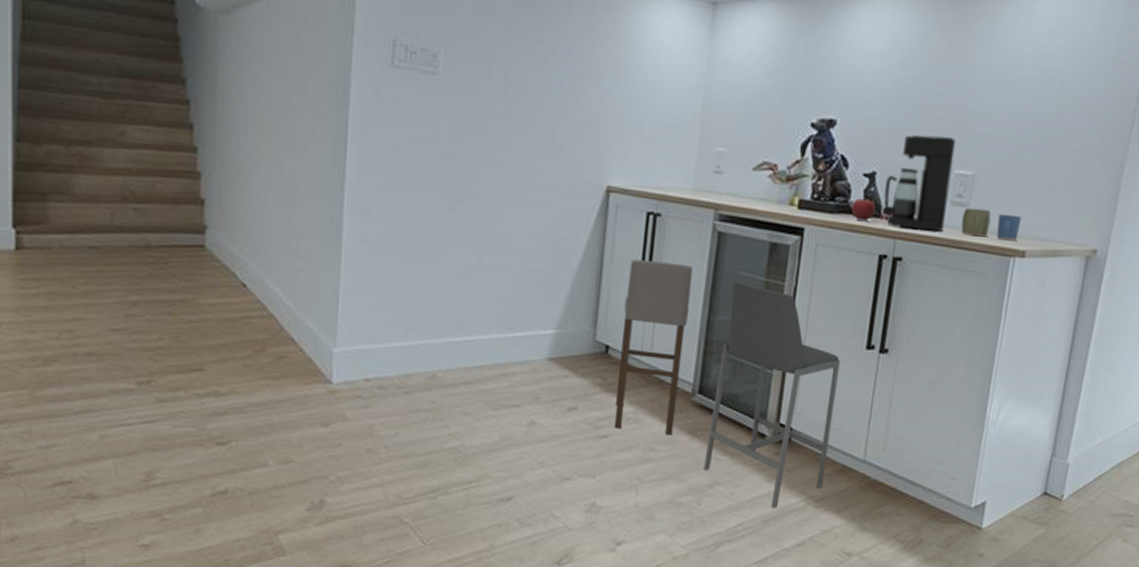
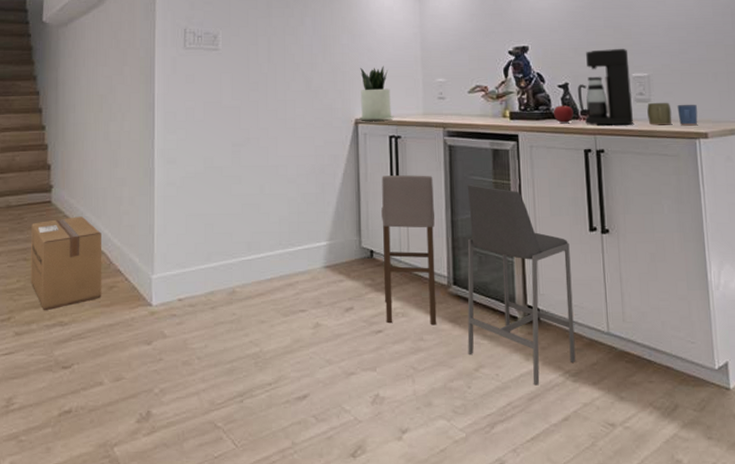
box: none [177,268,271,376] -> present [30,216,102,310]
planter: none [612,120,657,193] -> present [359,65,395,121]

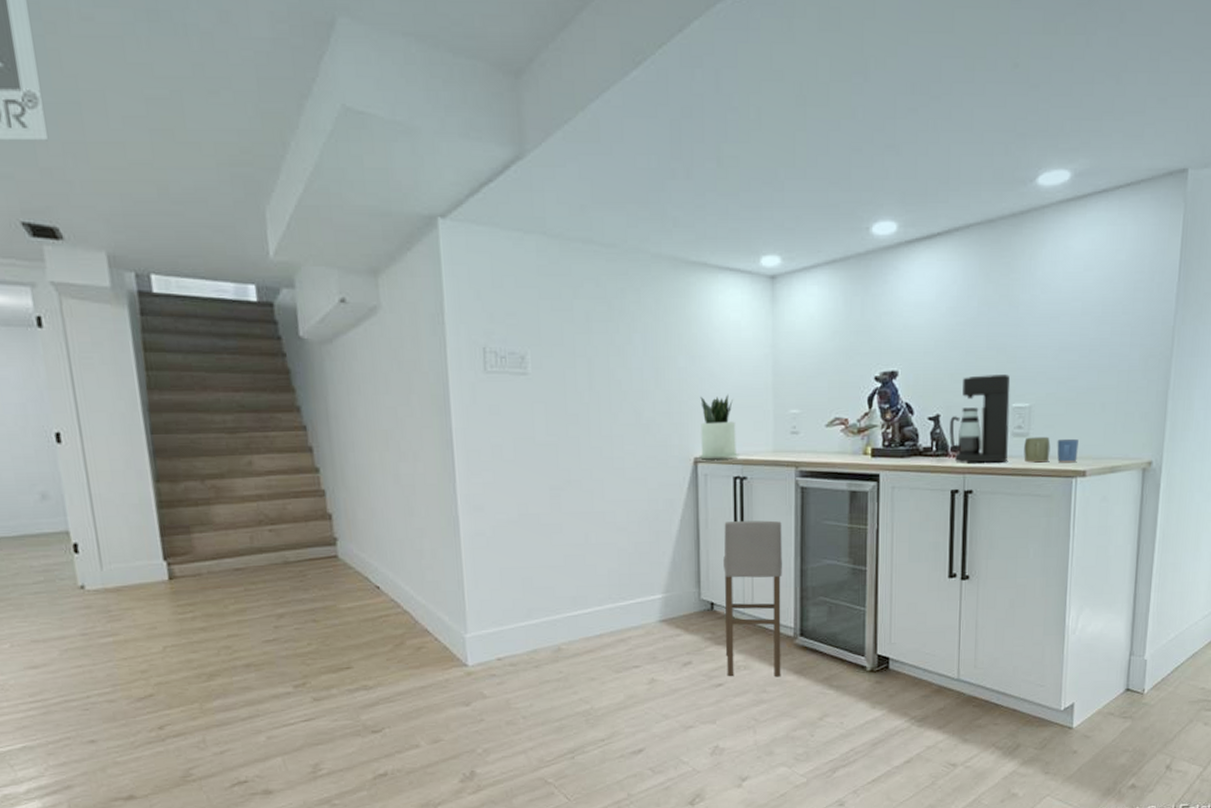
box: present [30,216,102,310] -> none [317,572,409,674]
bar stool: present [467,183,576,386] -> none [813,529,926,732]
fruit: present [554,104,574,124] -> none [921,439,943,462]

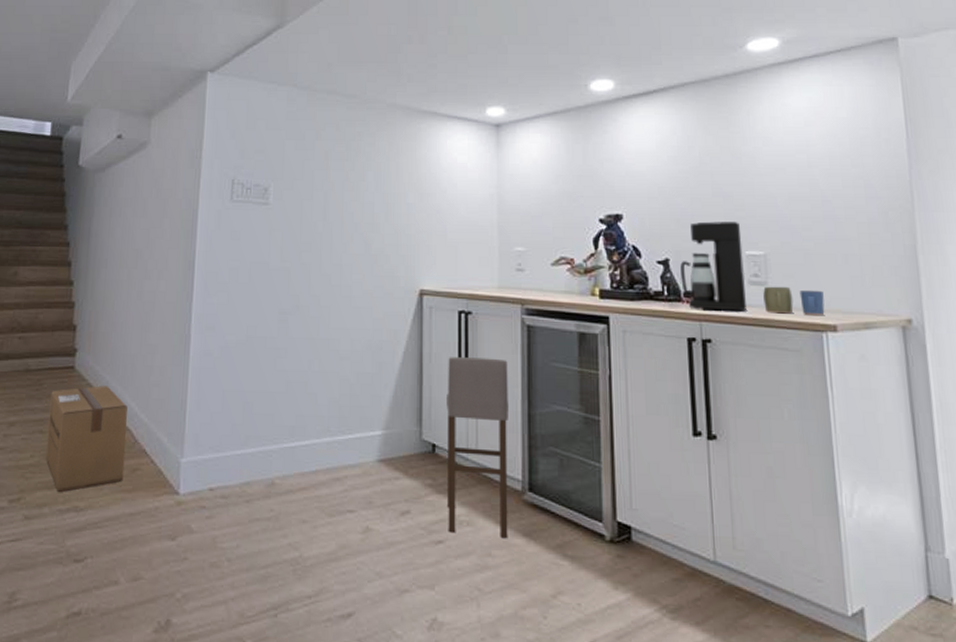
box: none [317,572,409,674] -> present [45,386,127,492]
planter: present [699,394,740,460] -> none [424,229,465,293]

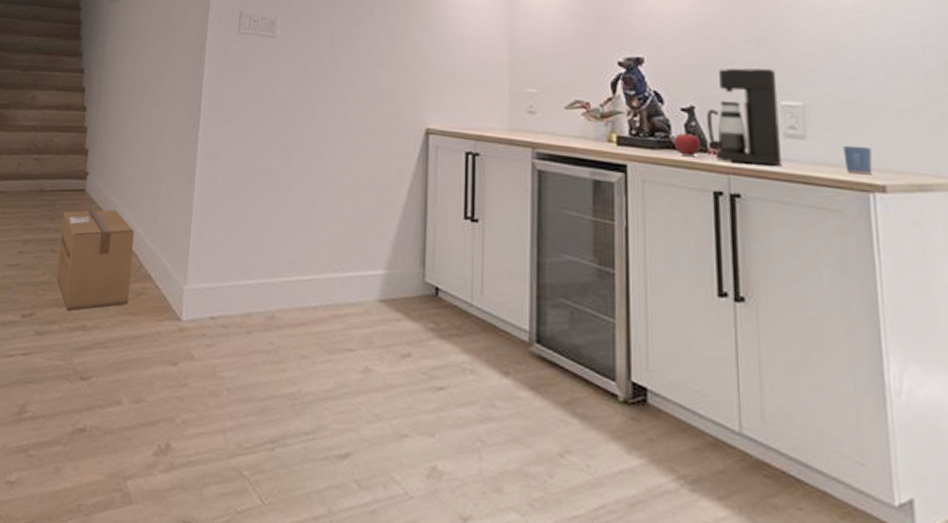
bar stool: present [446,357,508,539] -> none [449,199,516,391]
fruit: none [651,283,675,307] -> present [674,132,701,157]
mug: present [763,286,794,314] -> none [801,139,836,171]

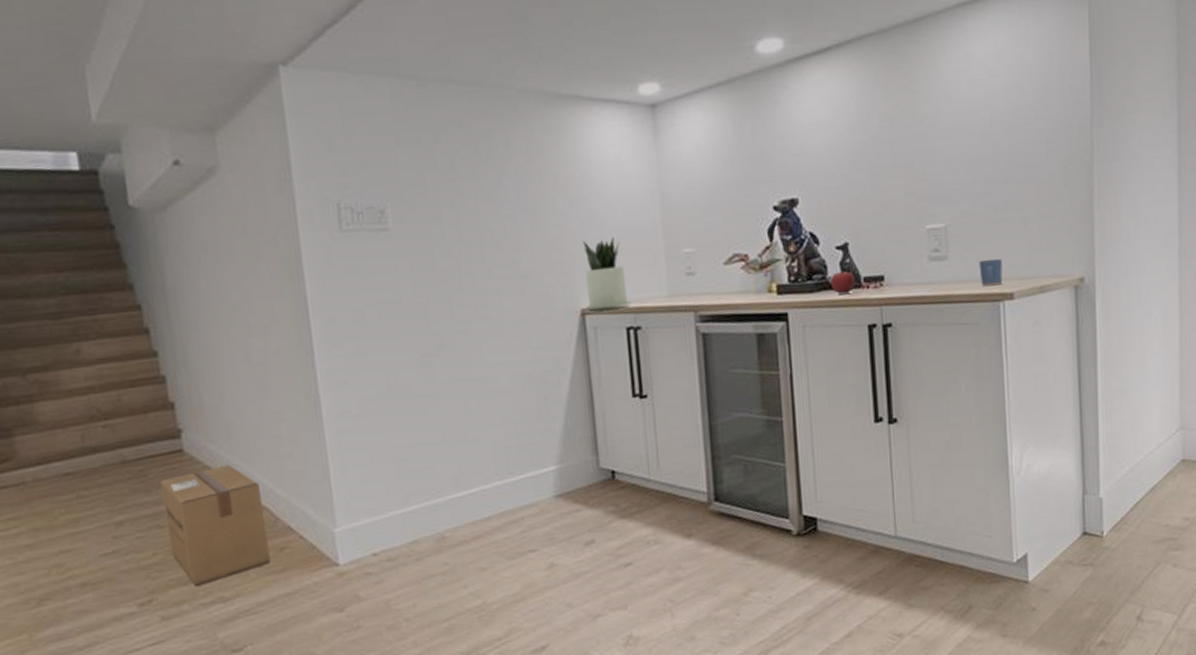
planter: none [431,68,473,134] -> present [583,236,632,311]
coffee maker: present [707,68,781,166] -> none [860,194,926,295]

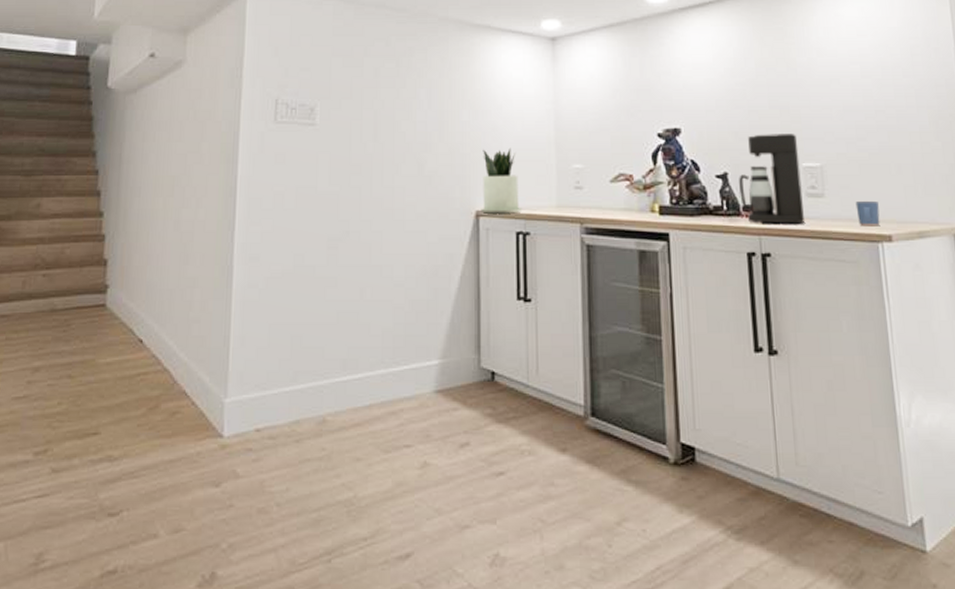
box: present [160,465,271,586] -> none [75,324,165,441]
fruit: present [831,270,855,295] -> none [711,198,734,221]
coffee maker: none [860,194,926,295] -> present [739,134,804,224]

